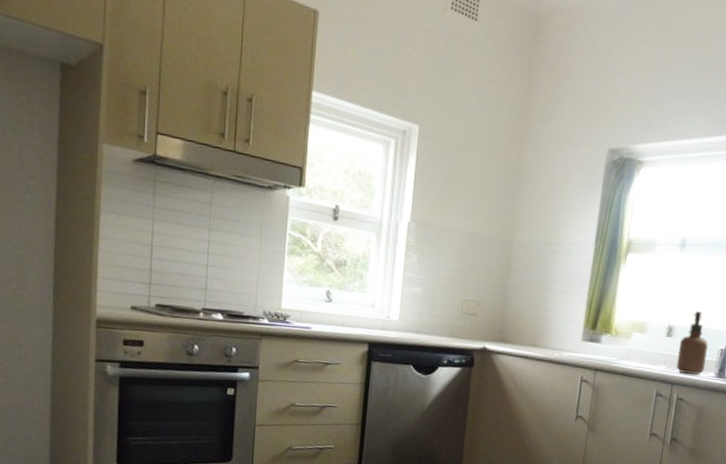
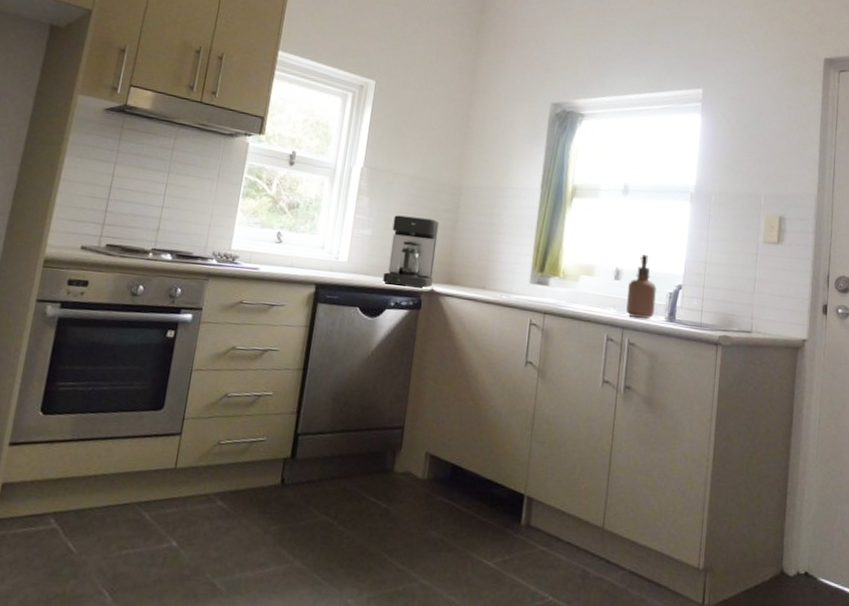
coffee maker: none [435,272,490,346] -> present [383,215,439,288]

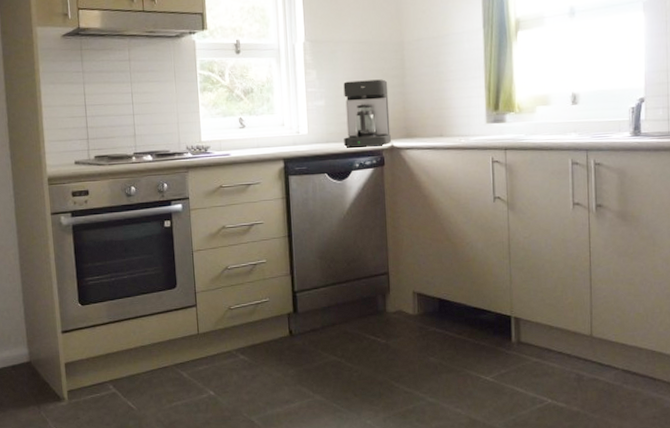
soap dispenser: present [626,254,657,319] -> none [587,74,619,138]

